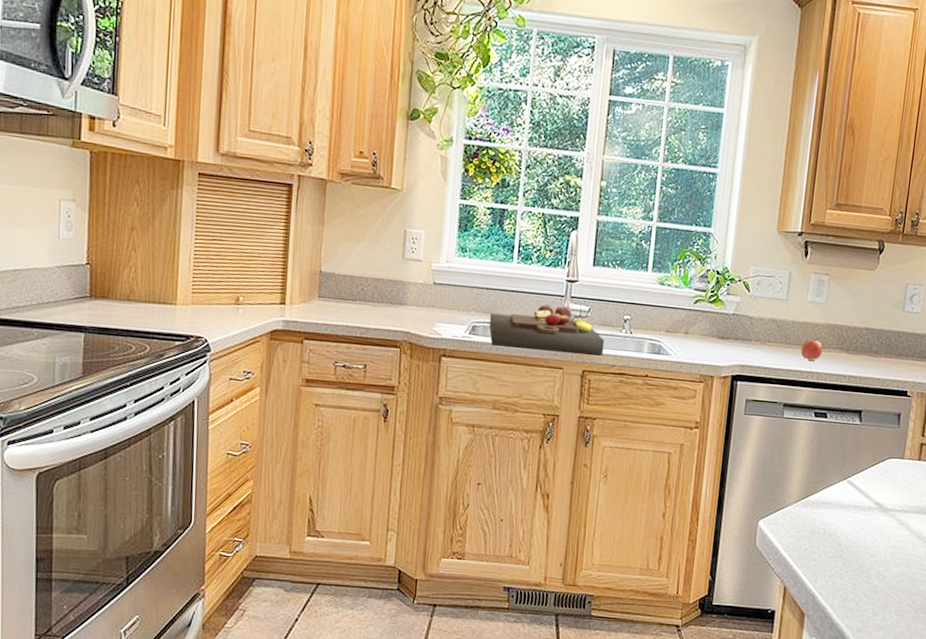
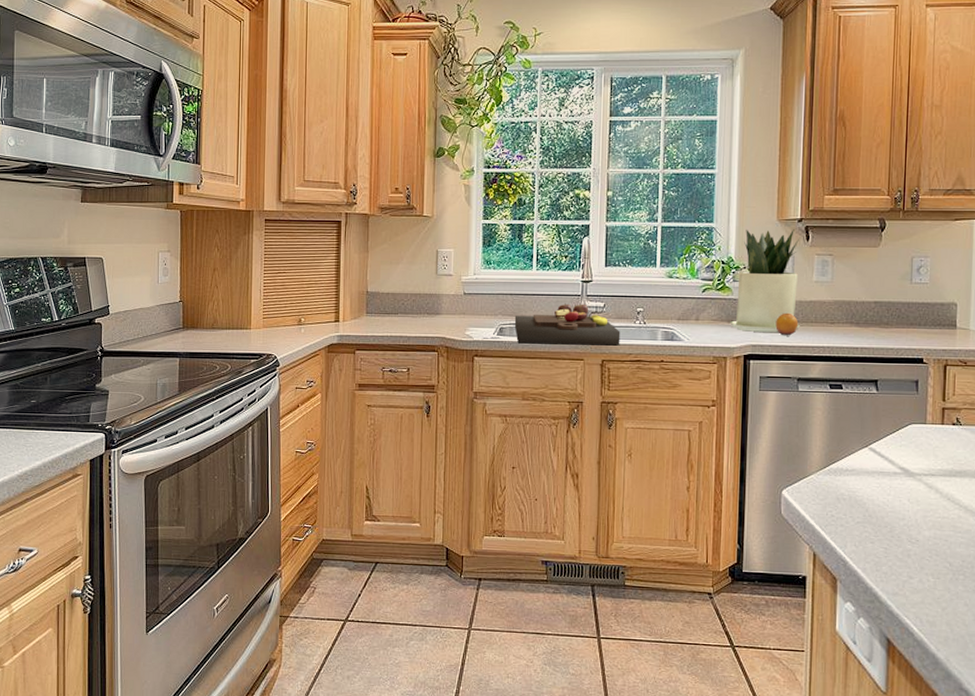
planter: none [719,239,799,353] -> present [728,229,801,332]
fruit: none [766,332,790,358] -> present [775,312,799,336]
fruit: present [800,338,823,360] -> none [810,314,832,336]

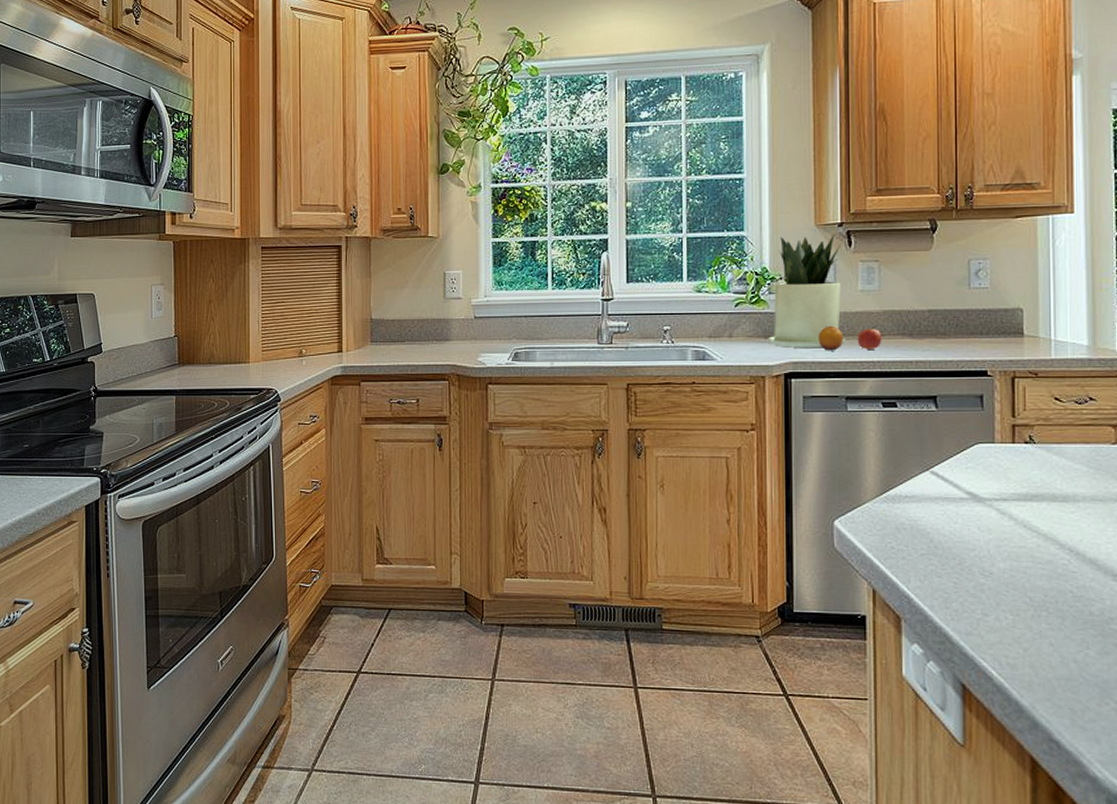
cutting board: present [514,303,621,346] -> none [530,324,647,369]
fruit: none [810,314,832,336] -> present [857,326,882,349]

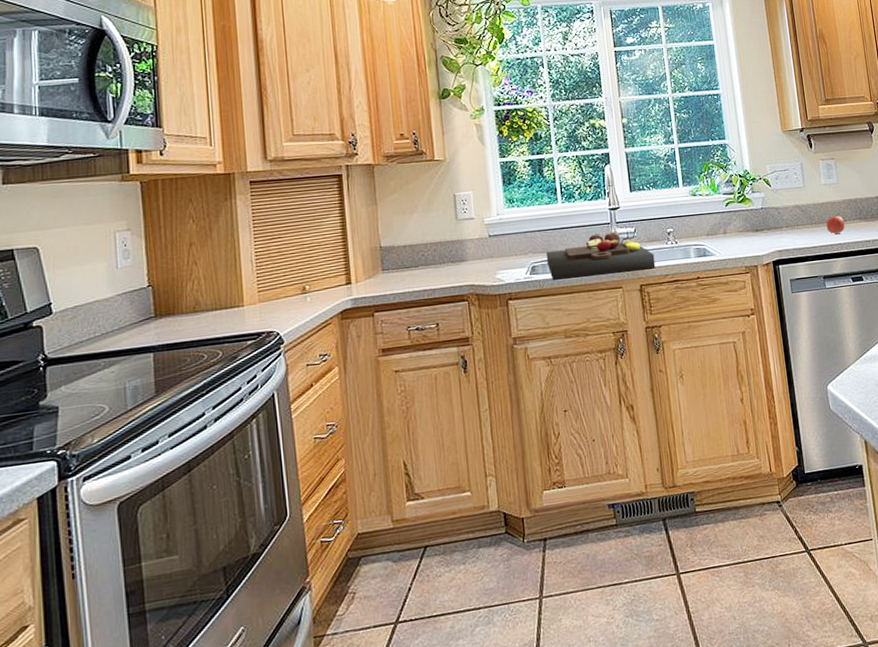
cutting board: none [530,324,647,369] -> present [545,231,656,280]
planter: present [766,235,847,348] -> none [754,139,818,238]
fruit: present [818,325,844,351] -> none [795,216,816,238]

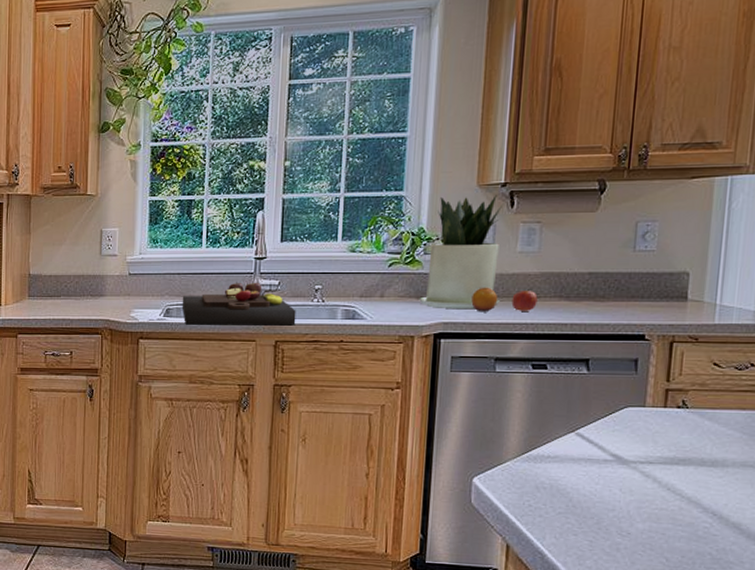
planter: none [754,139,818,238] -> present [417,195,504,308]
fruit: none [795,216,816,238] -> present [471,287,498,312]

